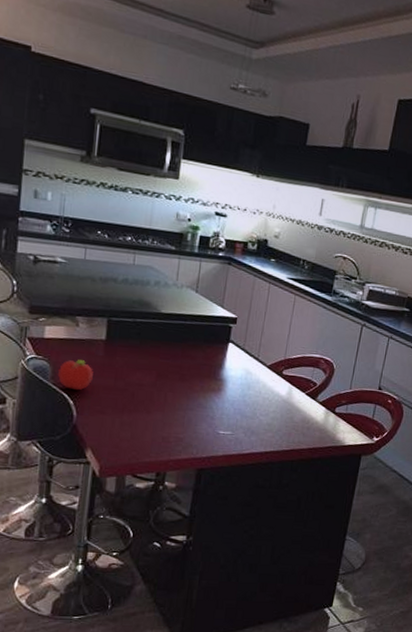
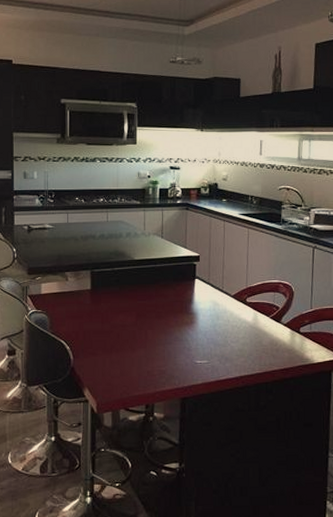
fruit: present [58,360,93,391] -> none [55,309,83,337]

